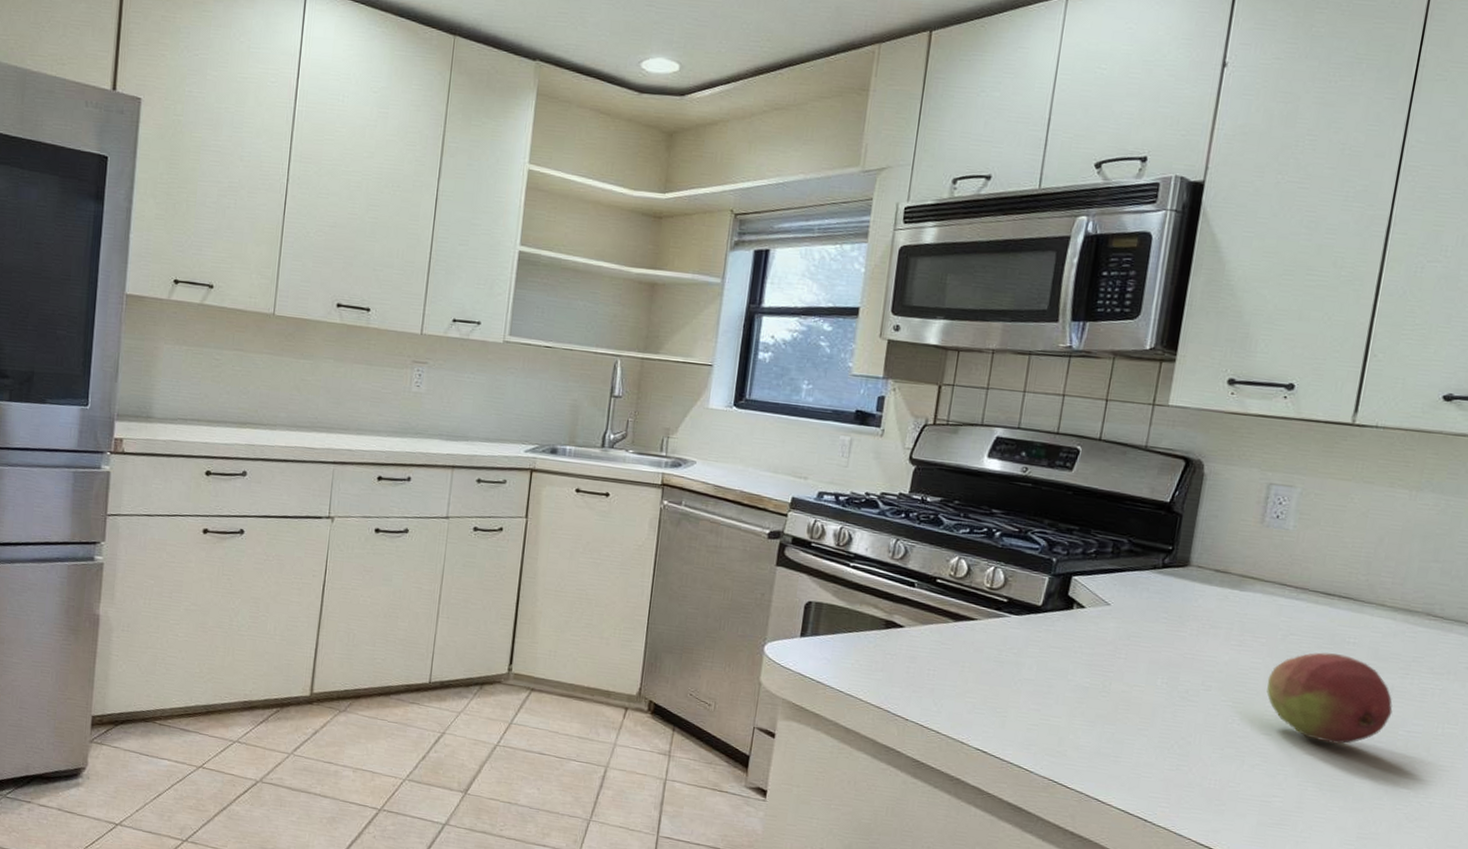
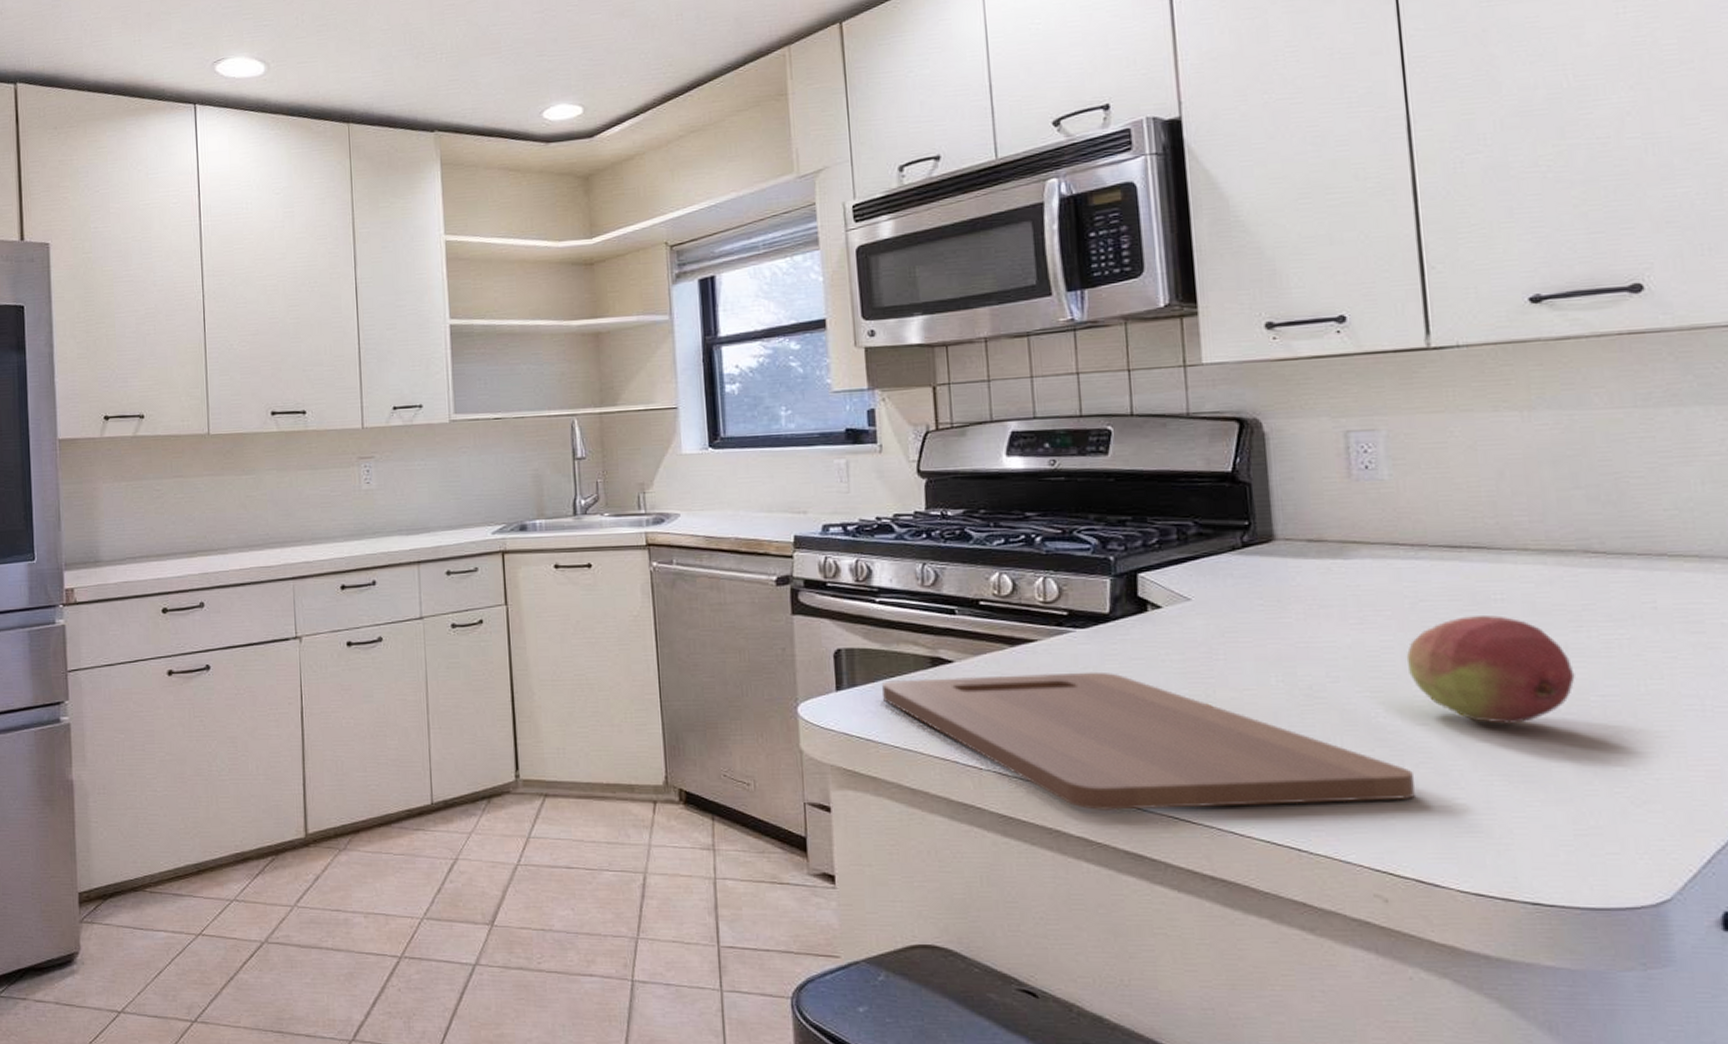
cutting board: none [838,635,1249,792] -> present [882,671,1415,810]

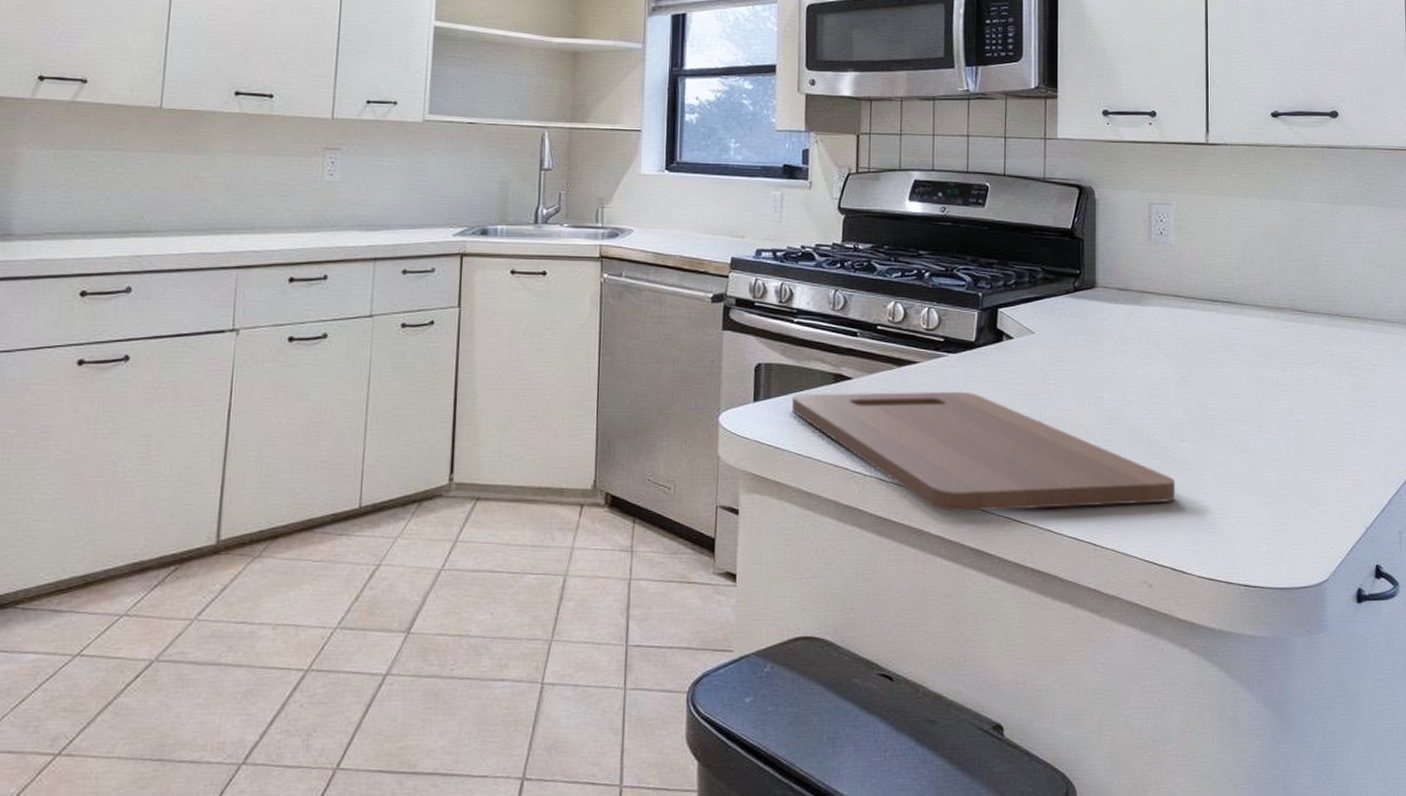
fruit: present [1406,615,1575,724] -> none [1177,356,1281,442]

